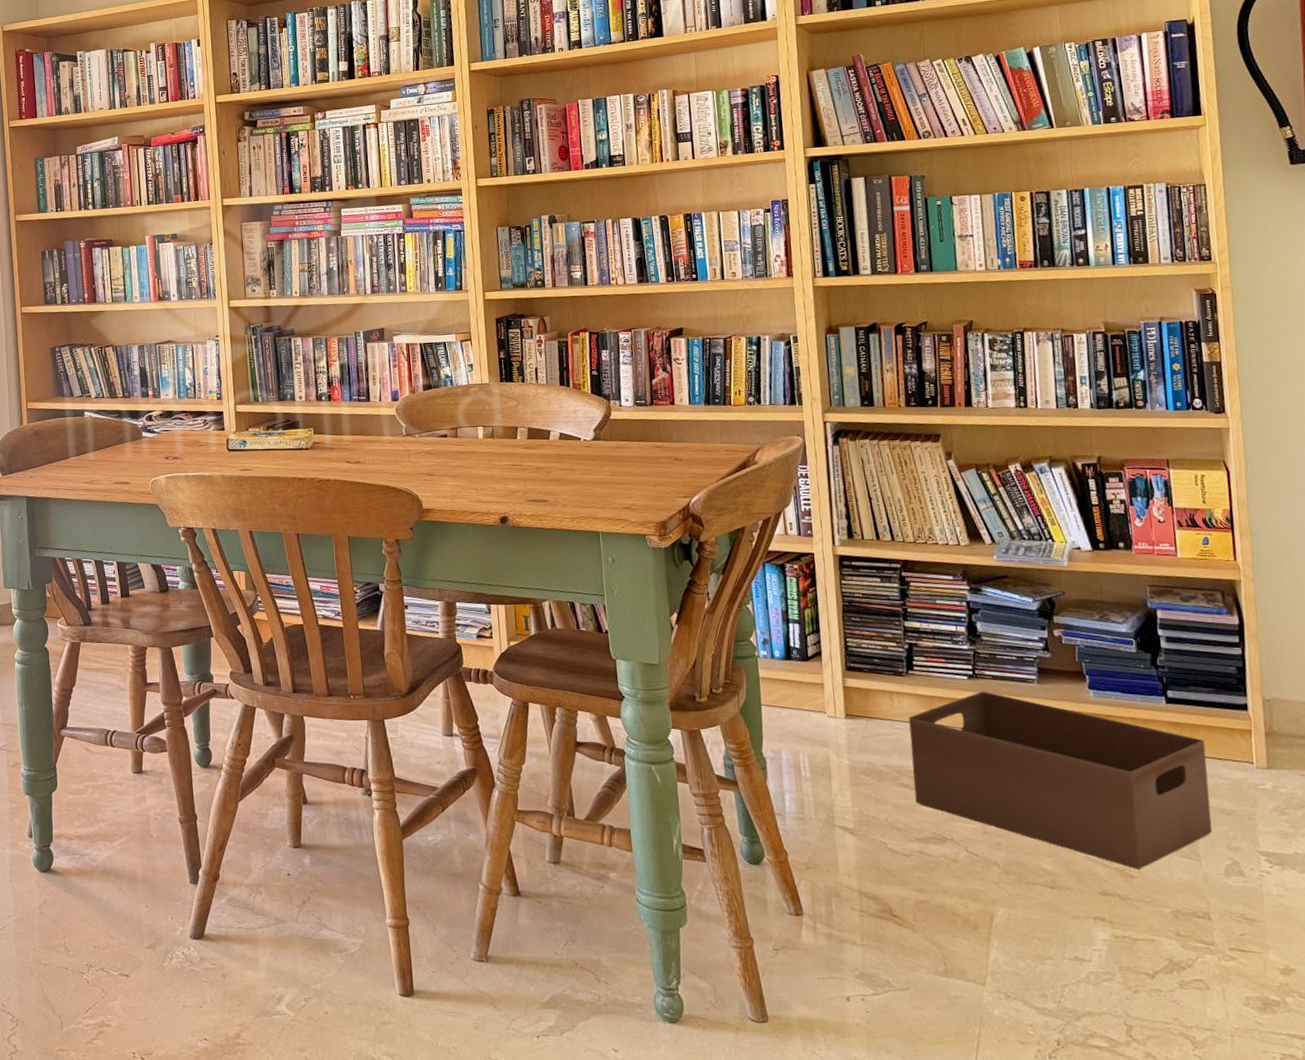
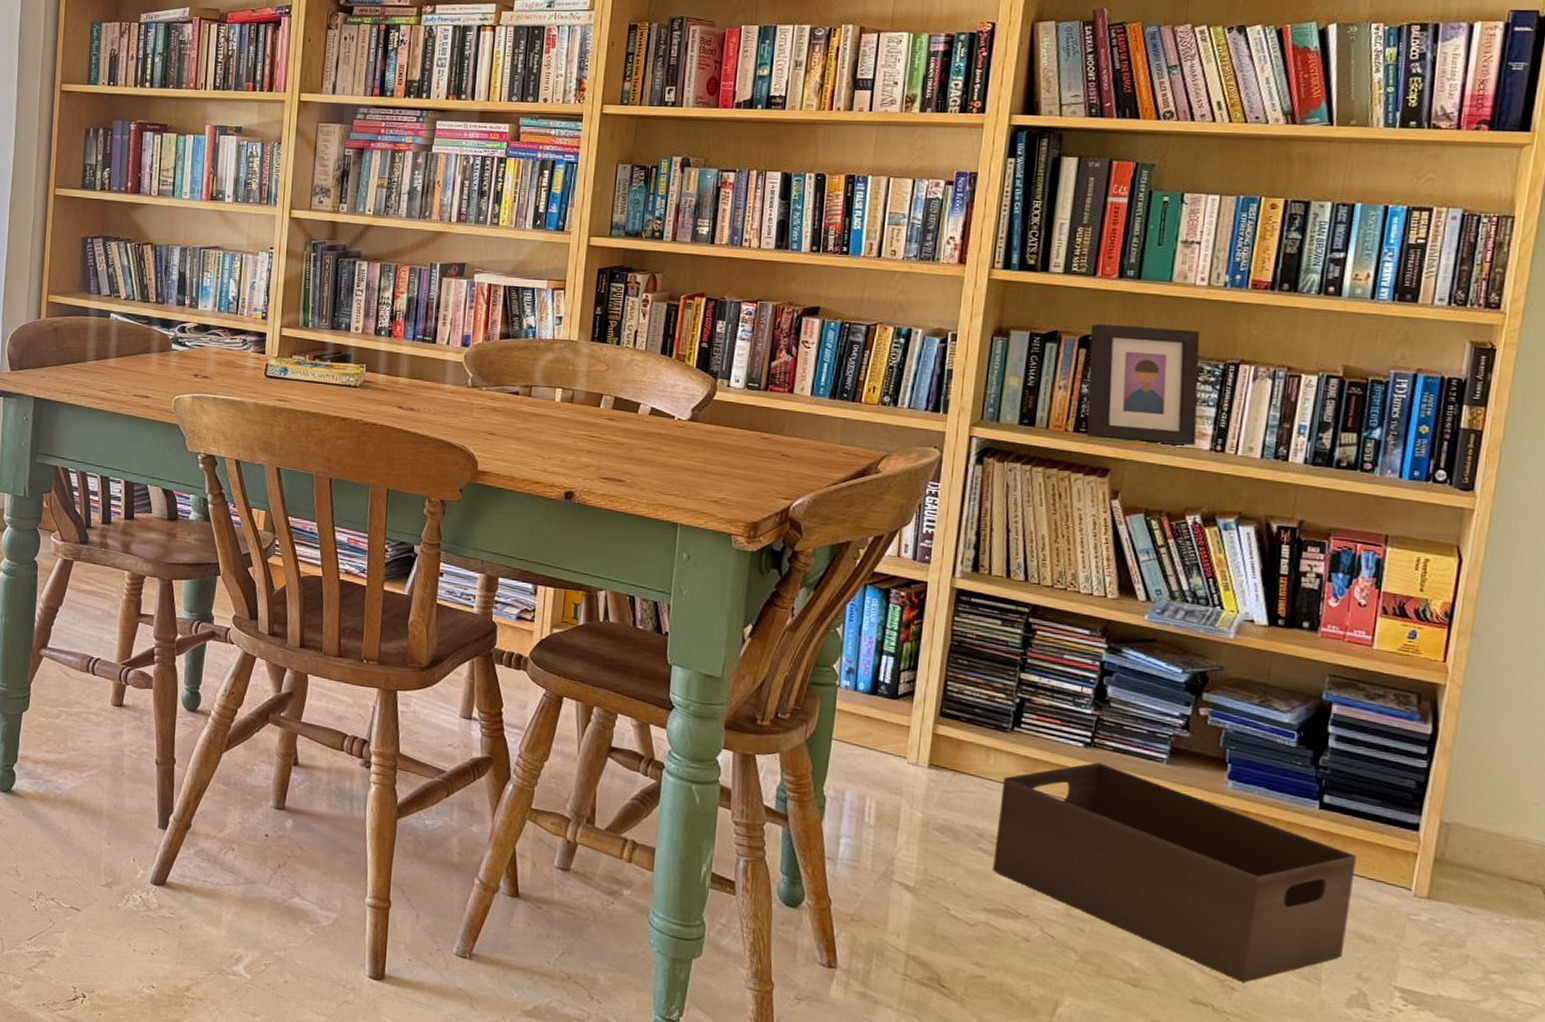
picture frame: none [902,308,1003,410] -> present [1087,323,1200,446]

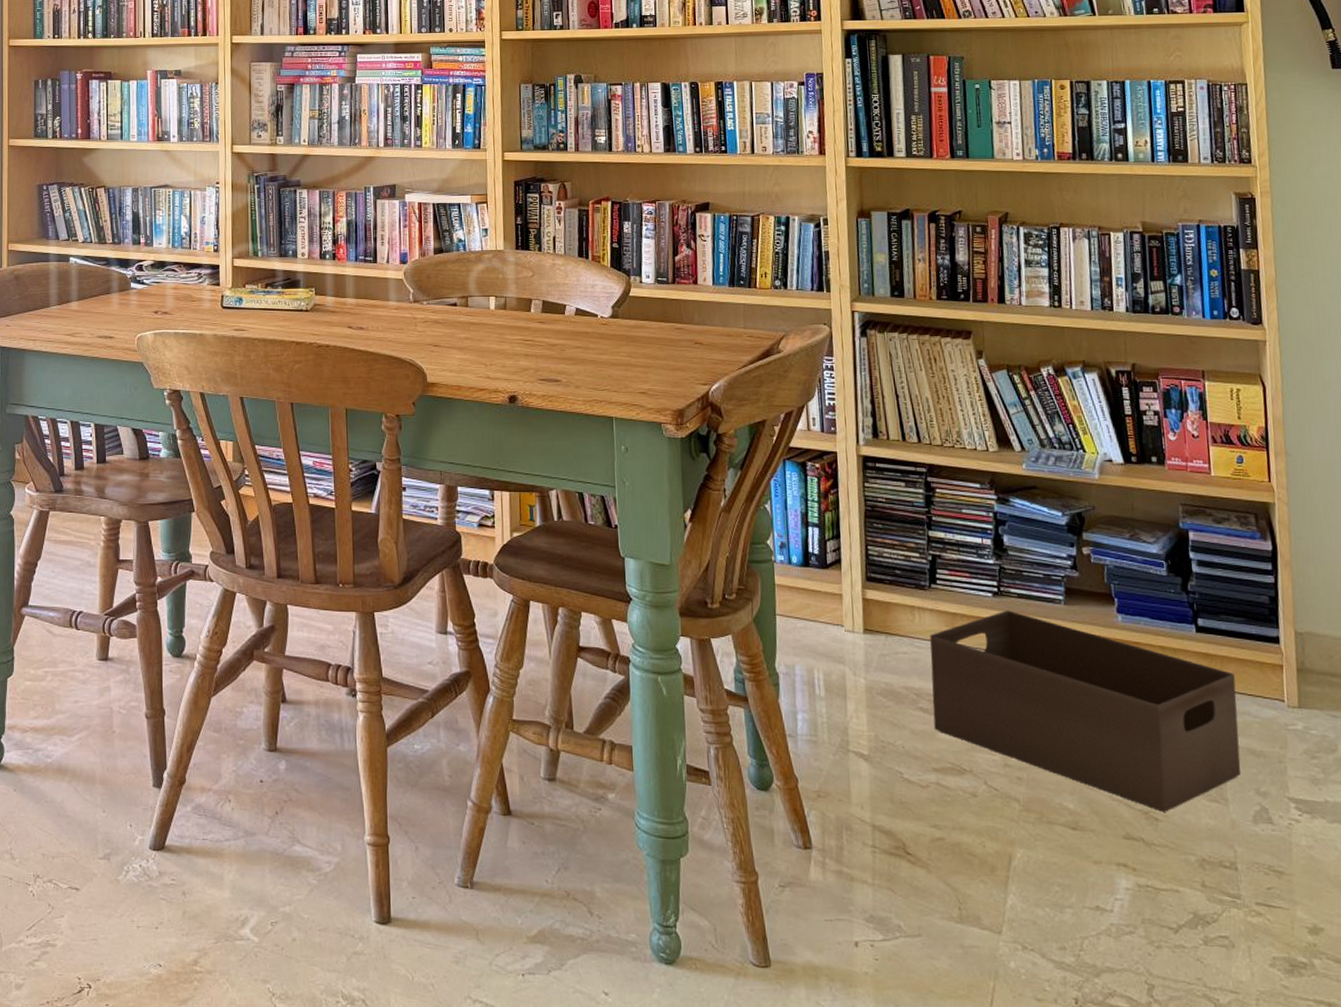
picture frame: present [1087,323,1200,446] -> none [936,199,1037,304]

